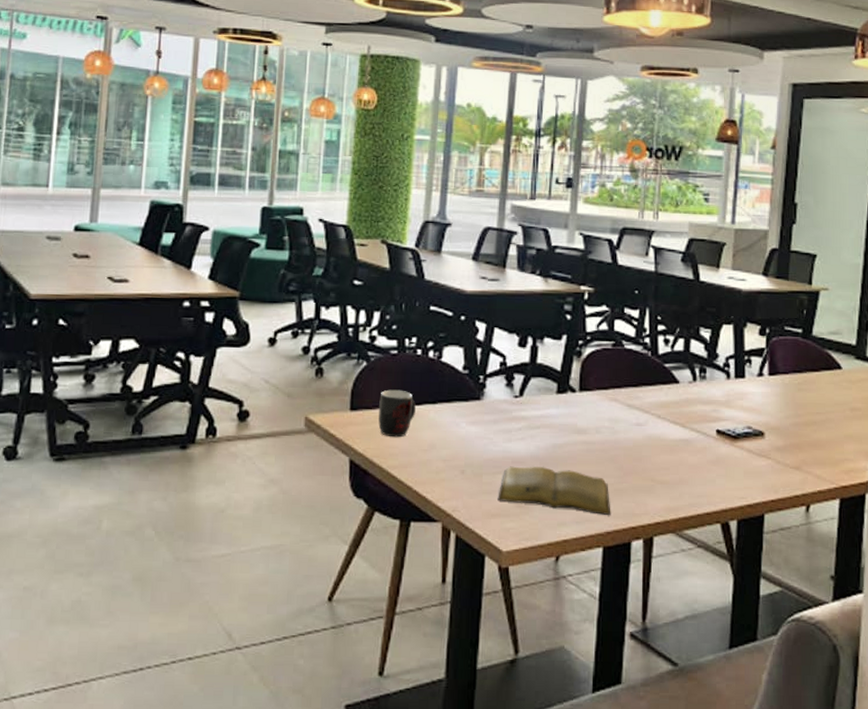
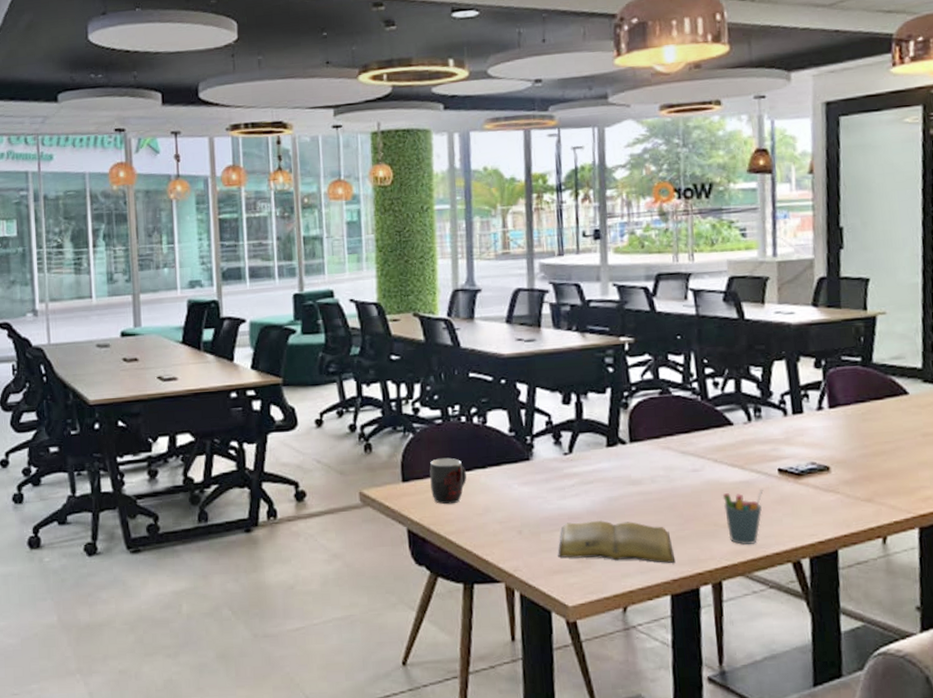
pen holder: none [662,447,701,502] -> present [722,487,764,545]

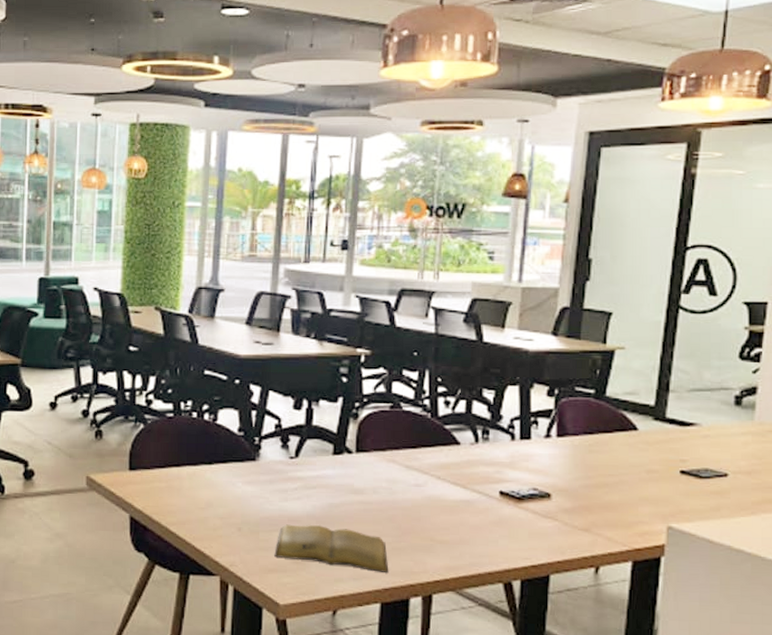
mug: present [429,457,467,505] -> none [157,450,192,496]
pen holder: present [722,487,764,545] -> none [441,508,483,562]

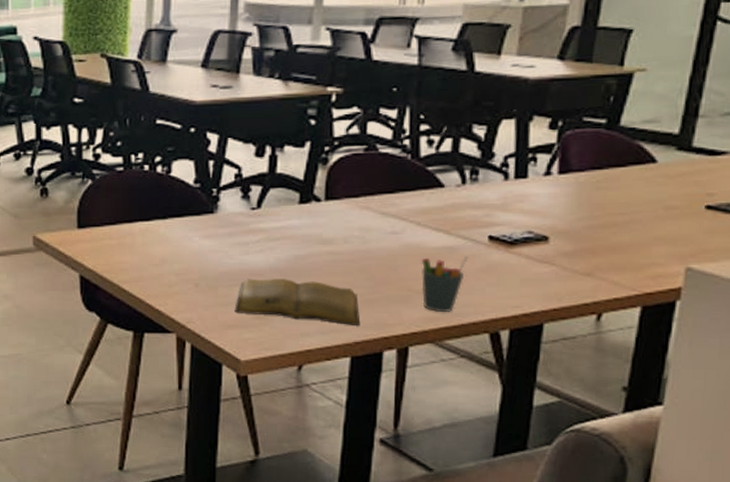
pen holder: none [441,508,483,562] -> present [421,255,469,312]

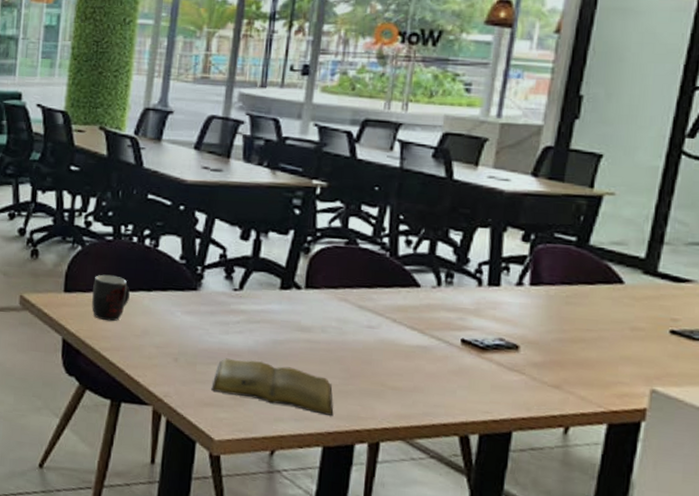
mug: none [107,206,145,253] -> present [92,274,130,322]
pen holder: present [421,255,469,312] -> none [395,355,441,411]

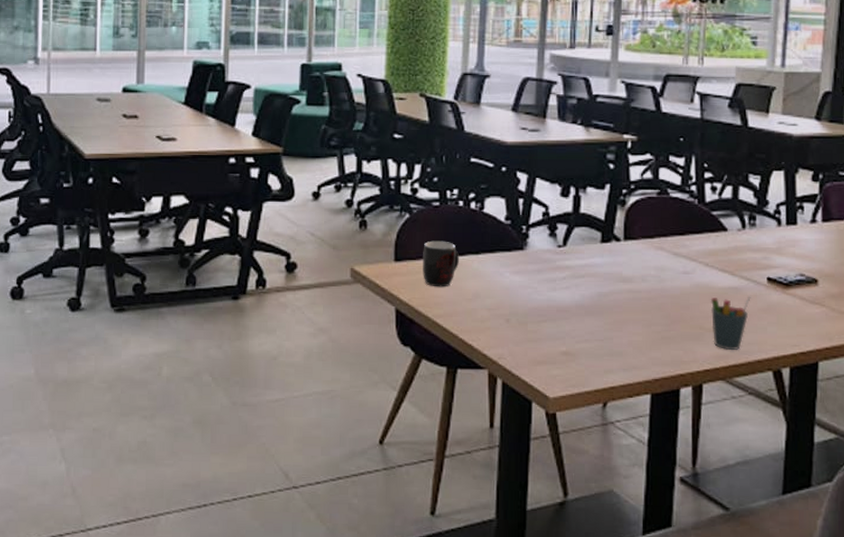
book: present [211,358,334,416] -> none [543,315,659,362]
pen holder: none [395,355,441,411] -> present [710,295,751,350]

